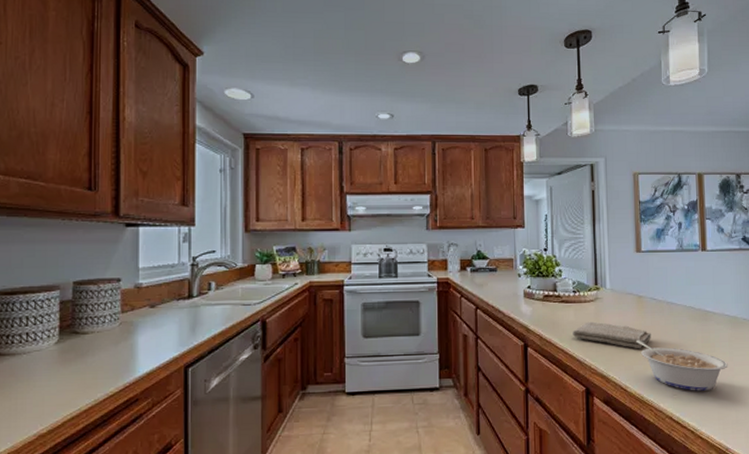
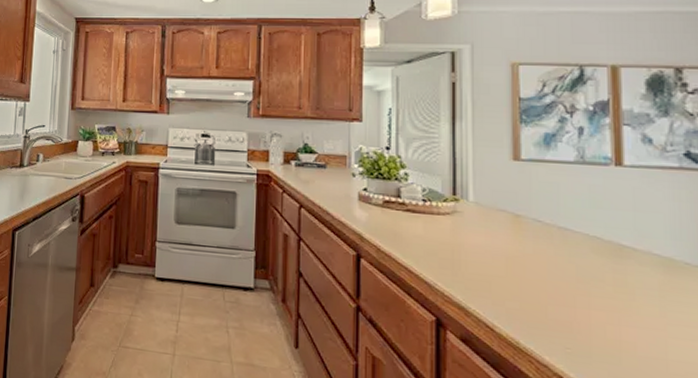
washcloth: present [573,321,651,349] -> none [420,238,533,282]
legume: present [635,339,728,391] -> none [509,269,658,352]

